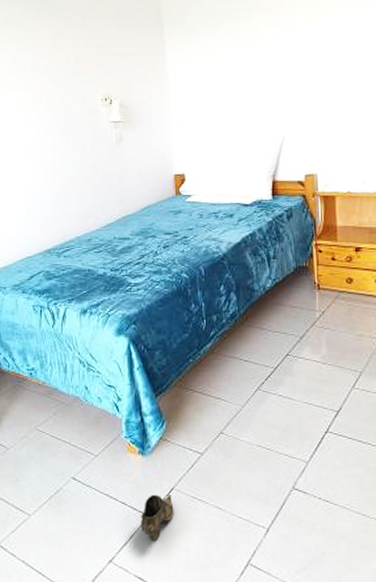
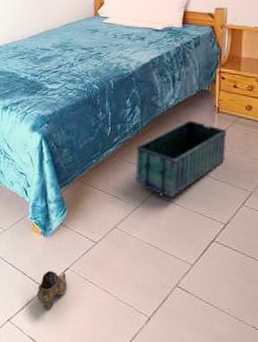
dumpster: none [235,301,331,391] -> present [135,120,227,197]

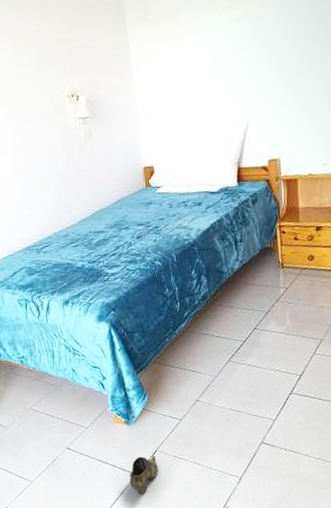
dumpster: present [135,120,227,197] -> none [206,280,294,362]

